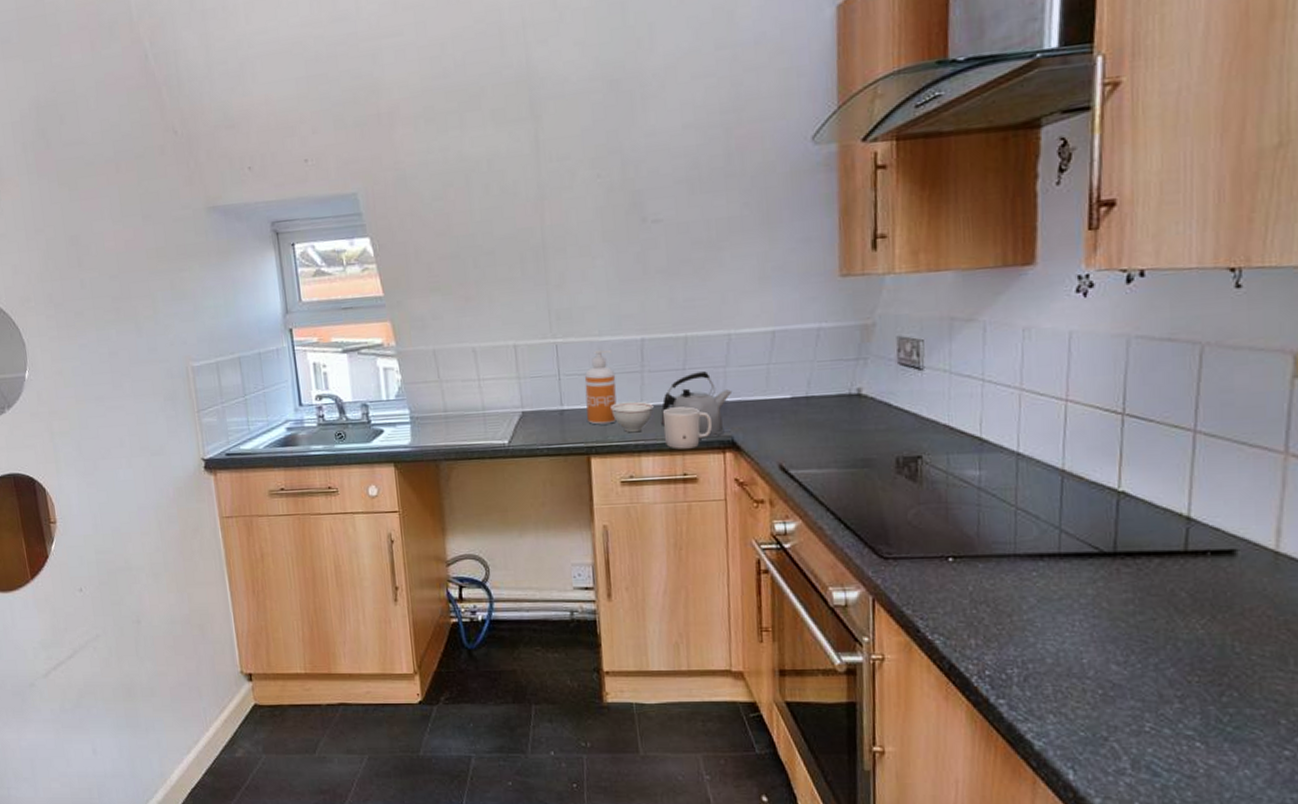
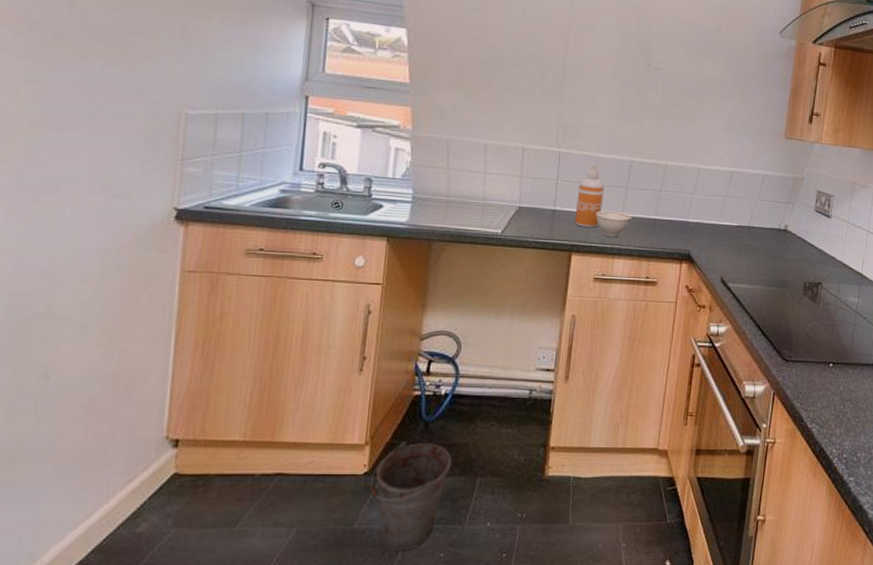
bucket: none [426,670,503,779] -> present [369,442,452,551]
kettle: present [661,371,733,437] -> none [635,194,695,249]
mug: present [662,406,713,449] -> none [635,220,676,257]

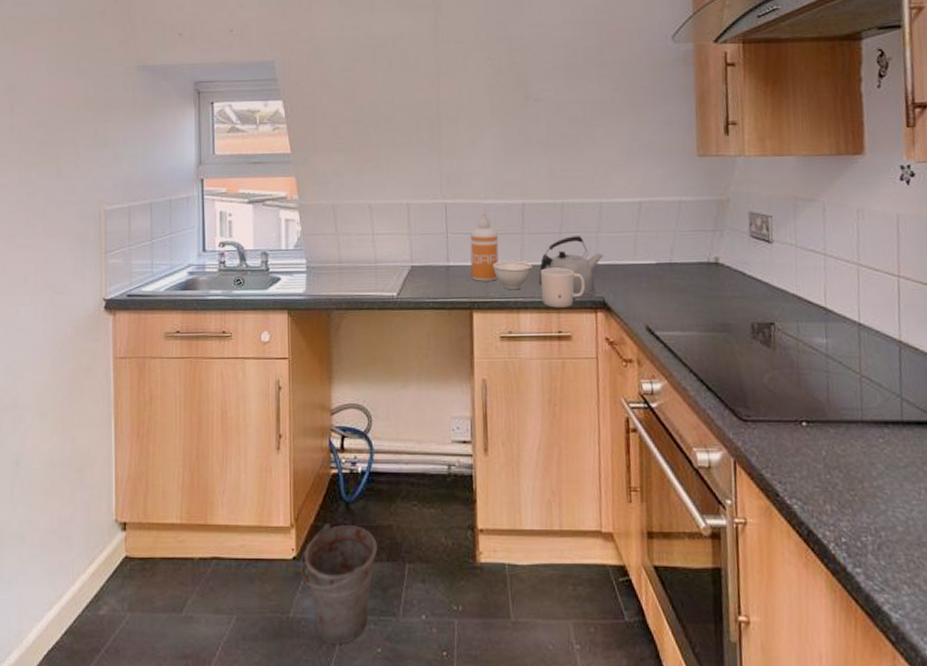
kettle: none [635,194,695,249] -> present [538,236,604,297]
mug: none [635,220,676,257] -> present [540,267,586,308]

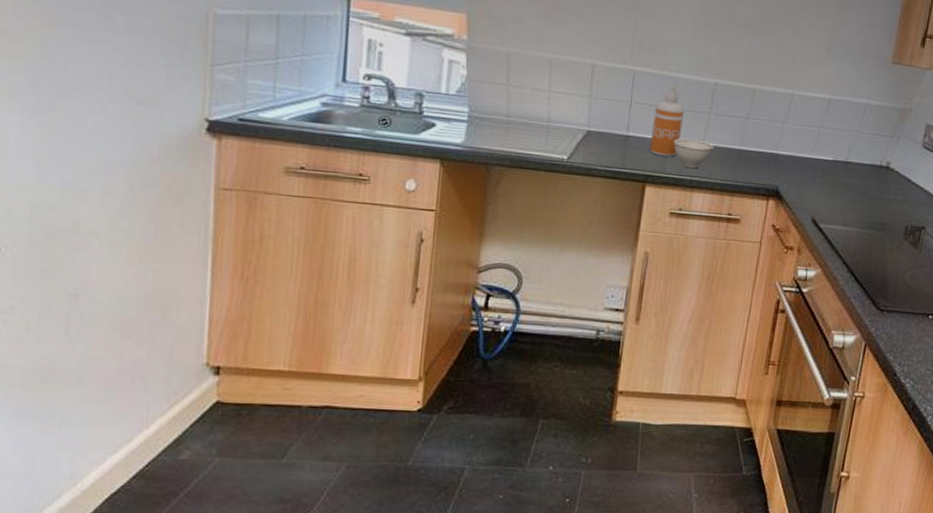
bucket: present [299,524,378,644] -> none [424,379,512,491]
kettle: present [538,236,604,297] -> none [717,123,786,184]
mug: present [540,267,586,308] -> none [717,151,764,192]

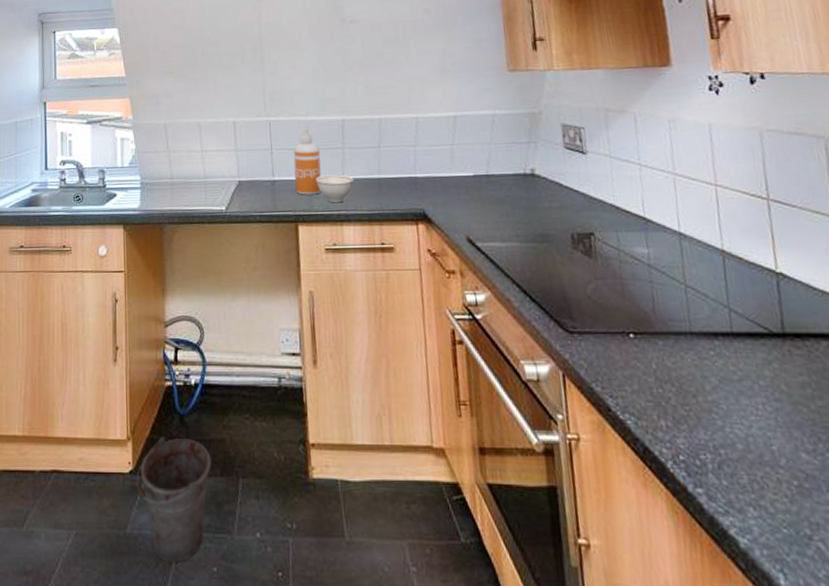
bucket: none [424,379,512,491] -> present [136,437,212,563]

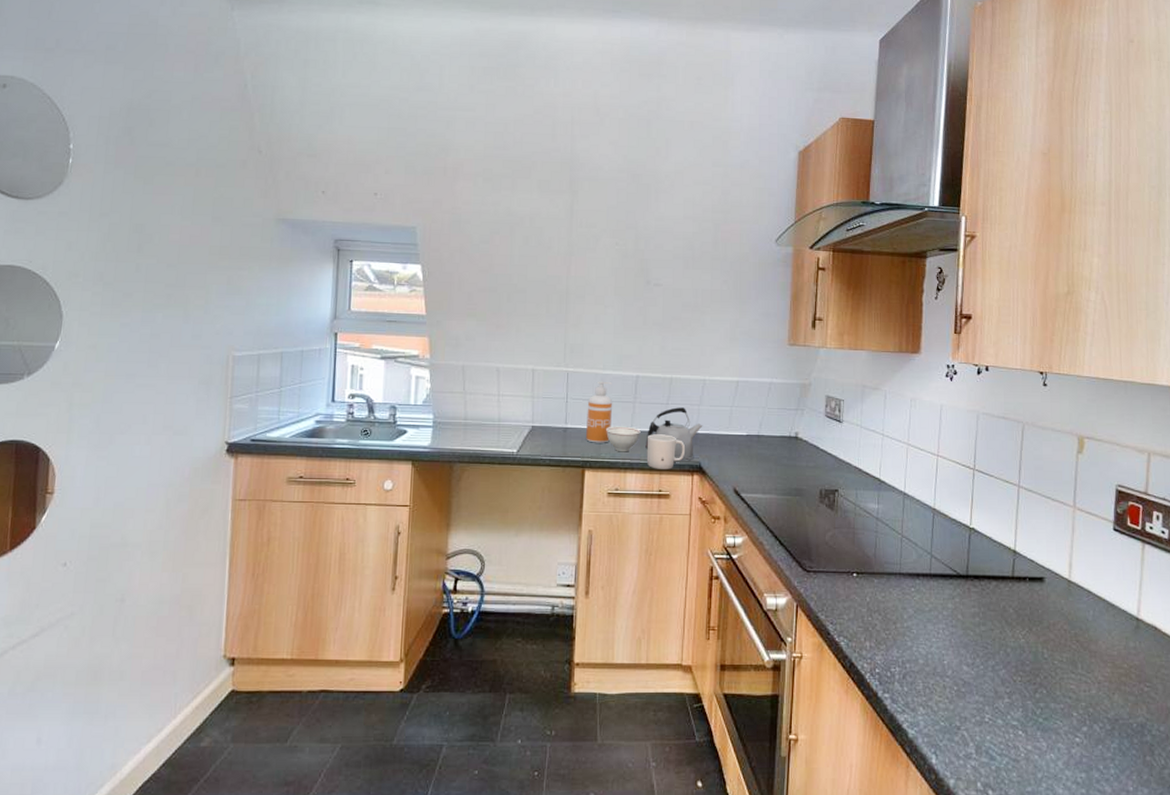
bucket: present [136,437,212,563] -> none [406,659,482,768]
kettle: none [360,150,422,209] -> present [645,407,703,461]
mug: none [361,180,406,220] -> present [646,434,686,469]

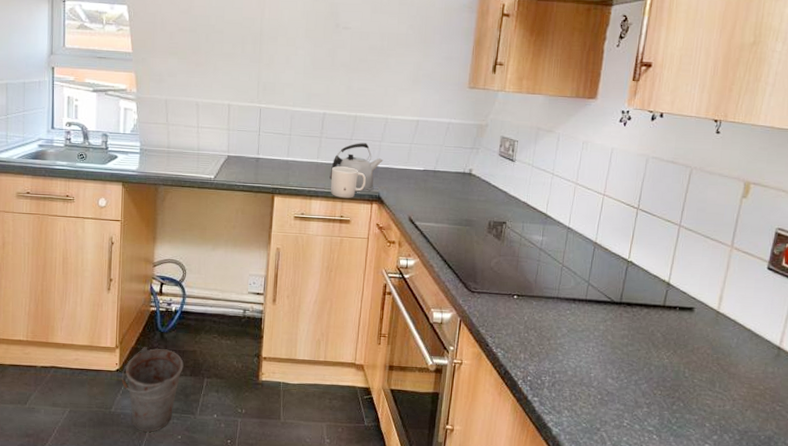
bucket: none [406,659,482,768] -> present [121,347,184,432]
soap dispenser: present [585,381,613,443] -> none [275,117,301,173]
bowl: present [606,426,641,452] -> none [294,158,326,182]

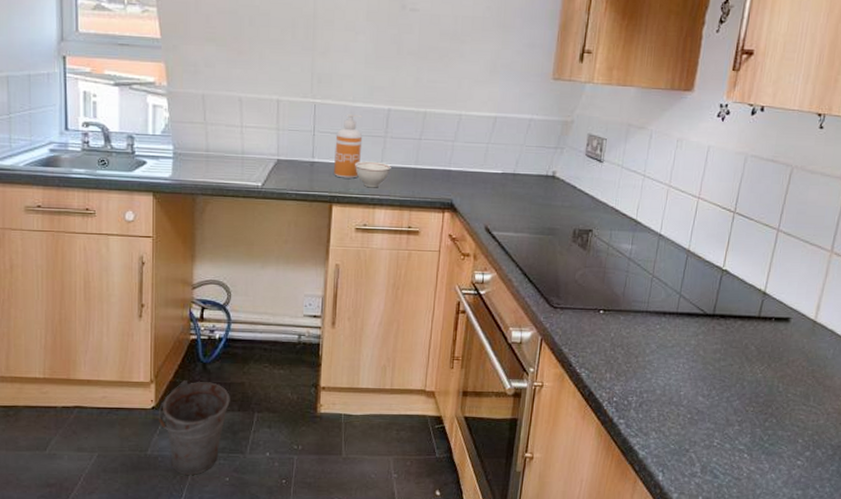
soap dispenser: none [275,117,301,173] -> present [333,114,363,179]
bowl: none [294,158,326,182] -> present [355,161,391,188]
kettle: present [329,143,384,191] -> none [395,143,457,198]
mug: present [330,166,367,198] -> none [396,170,438,206]

